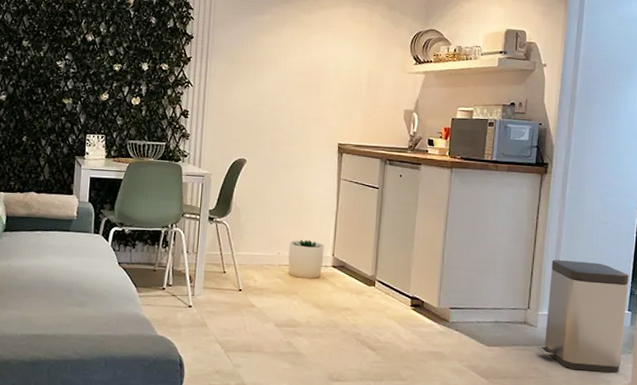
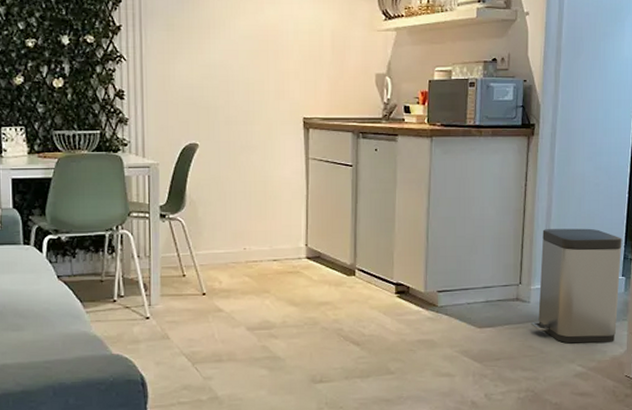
planter: present [288,239,324,279] -> none [256,230,296,274]

